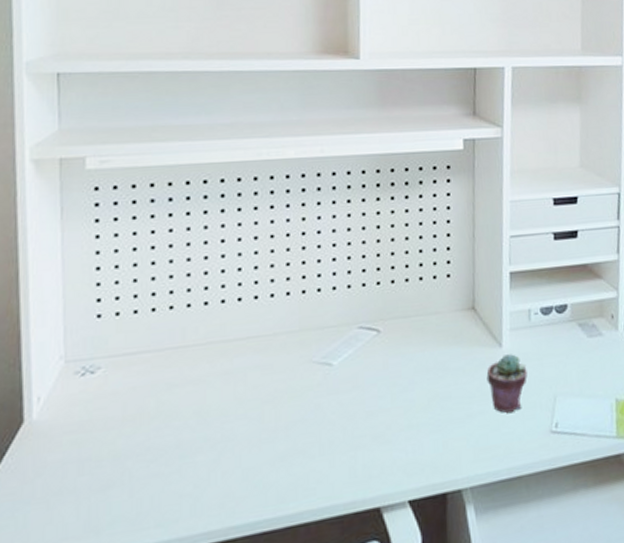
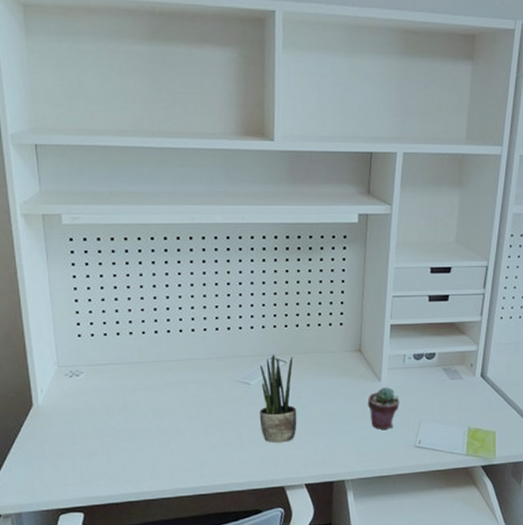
potted plant: none [344,321,396,446] -> present [259,354,297,443]

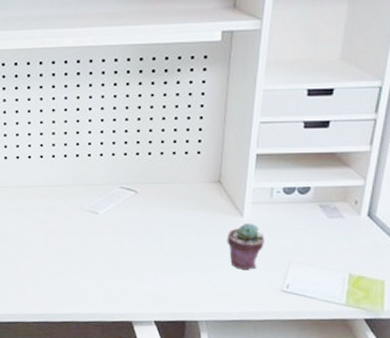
potted plant: present [259,354,297,443] -> none [107,183,147,276]

